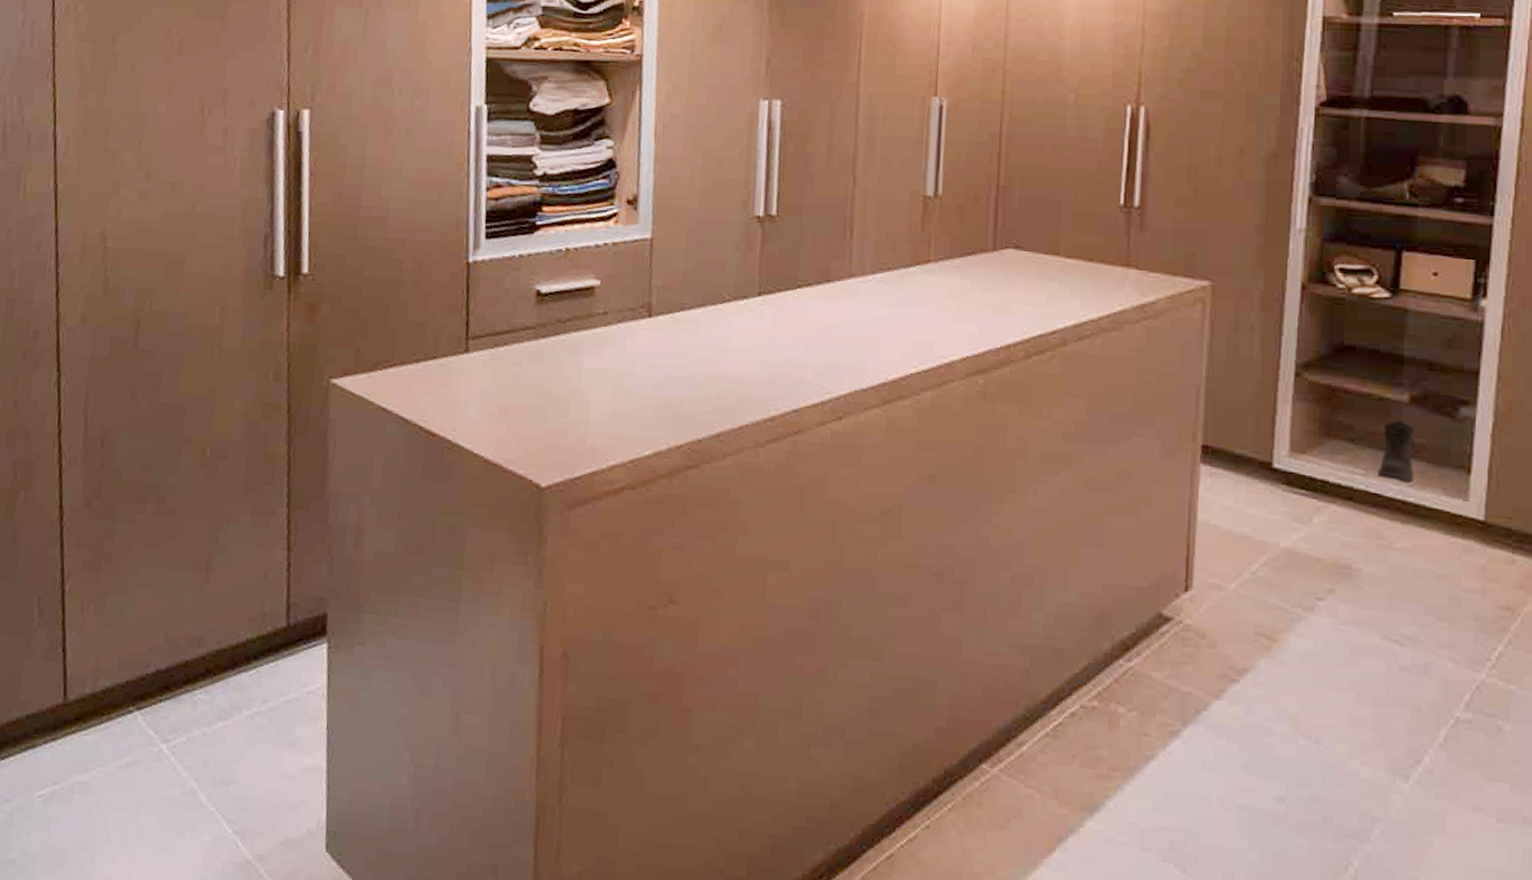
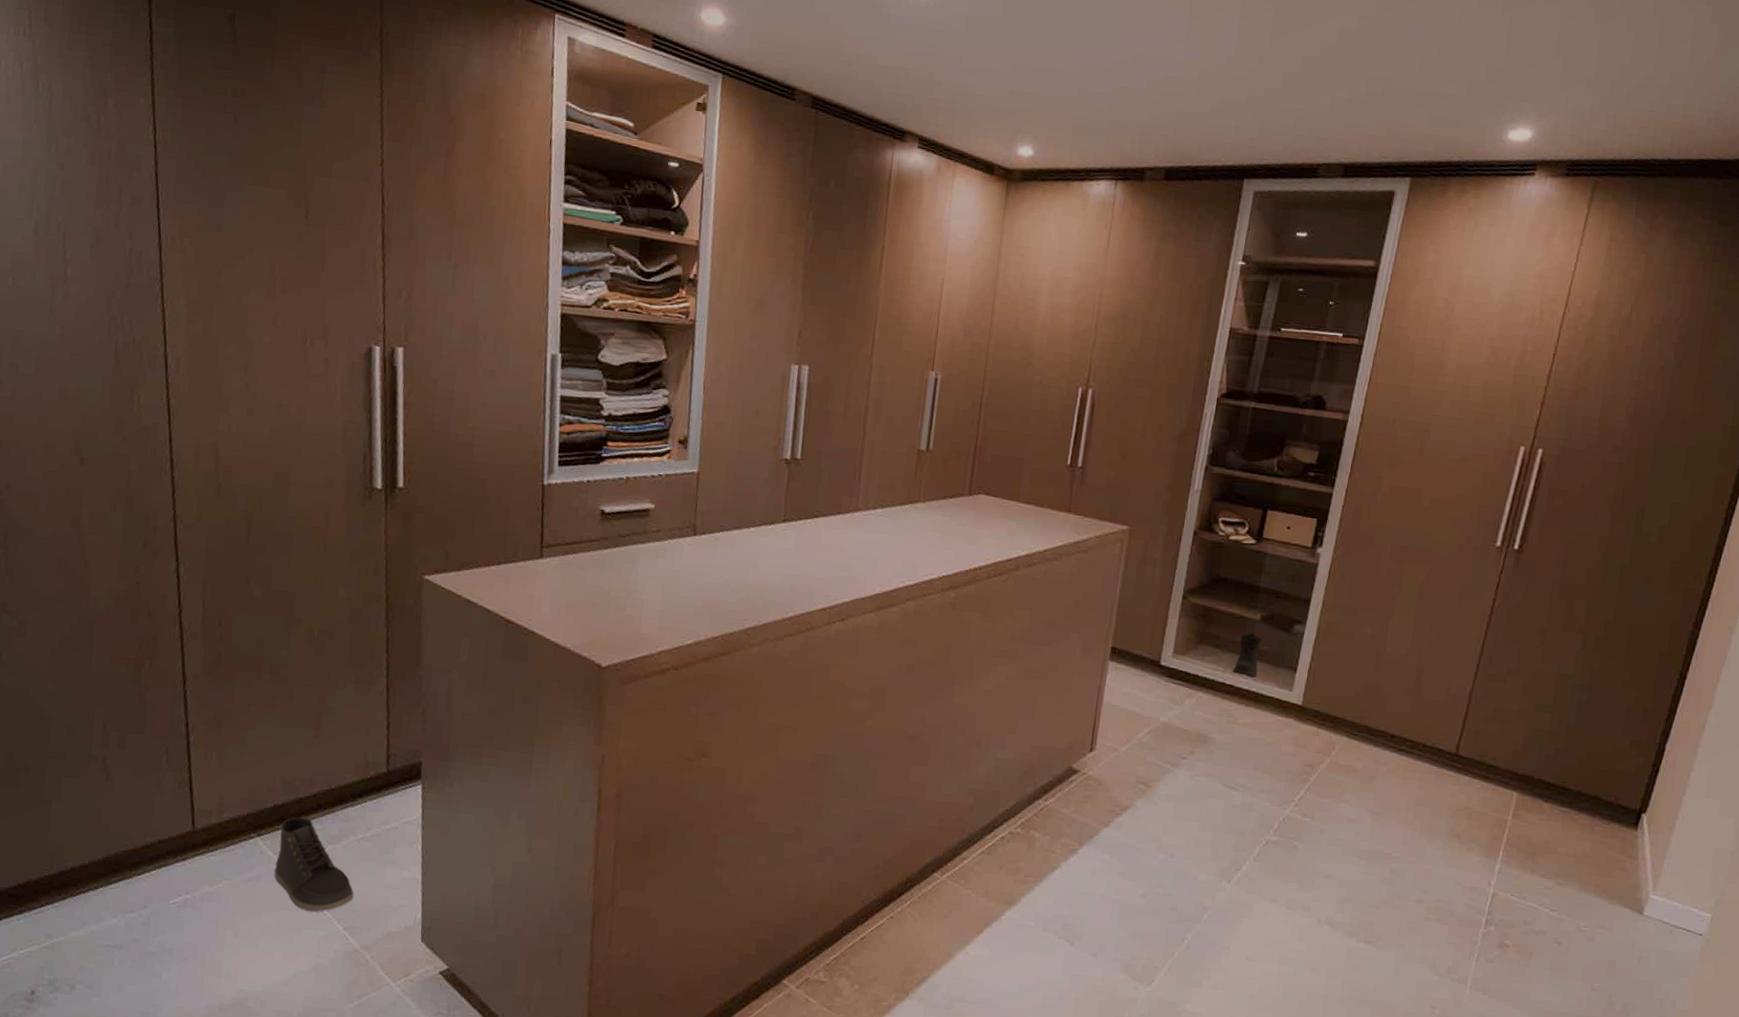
sneaker: none [154,685,247,810] -> present [274,817,354,912]

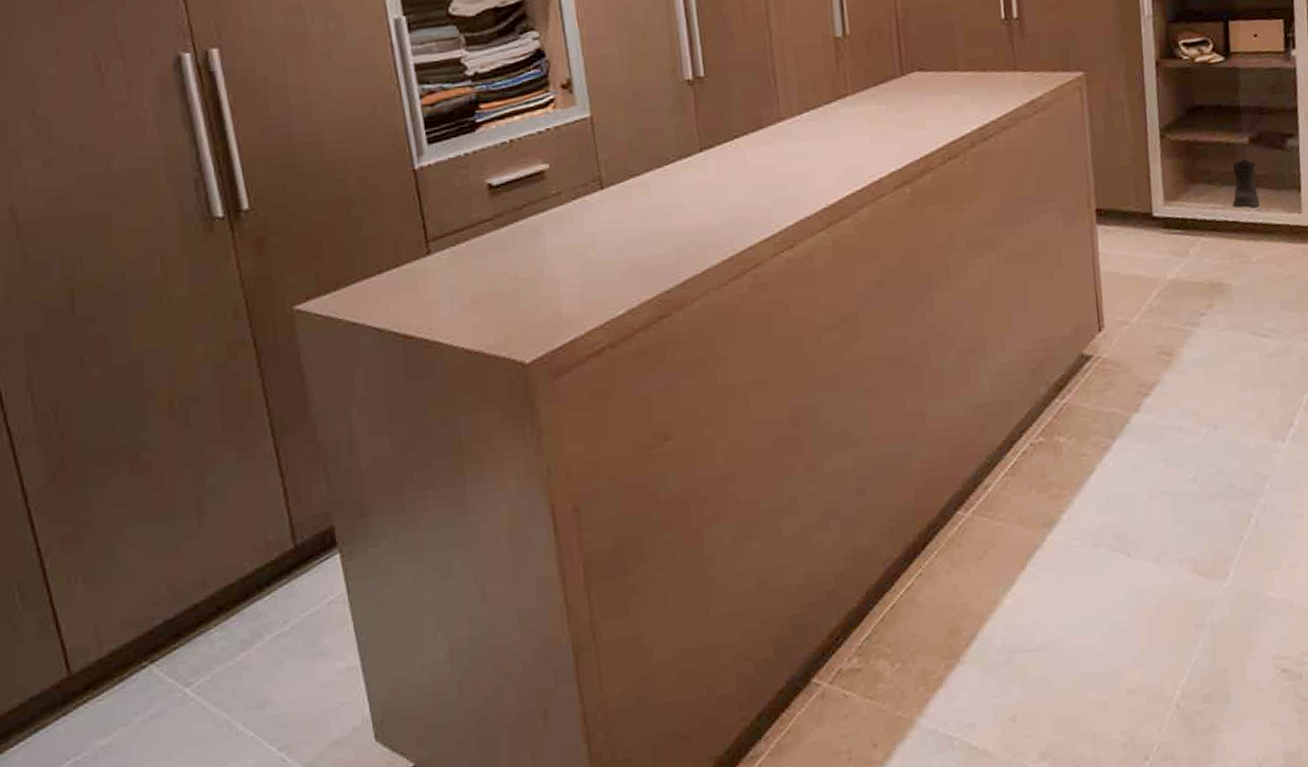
sneaker: present [274,817,354,912] -> none [177,626,283,738]

